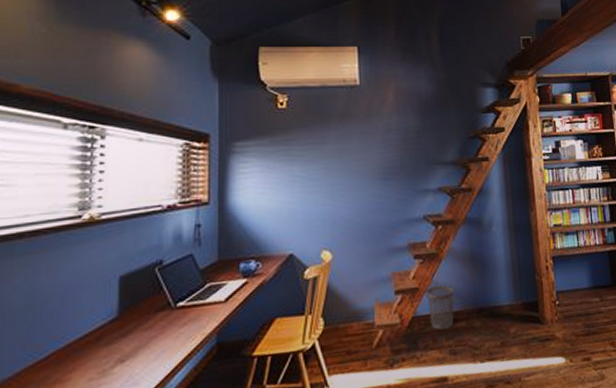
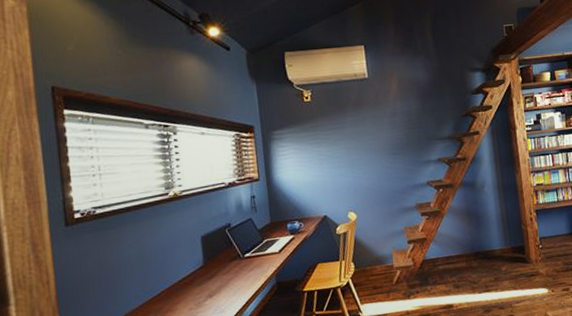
wastebasket: present [427,285,454,330] -> none [433,235,456,270]

